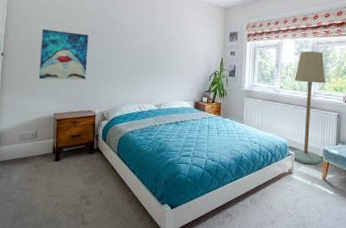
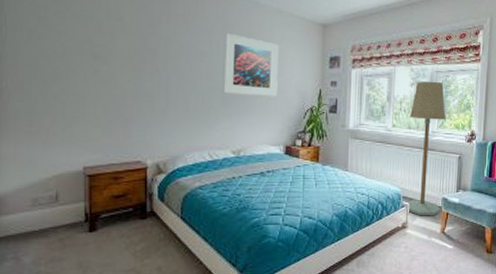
wall art: present [38,29,89,80] -> none [56,47,132,120]
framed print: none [150,16,191,63] -> present [223,32,279,96]

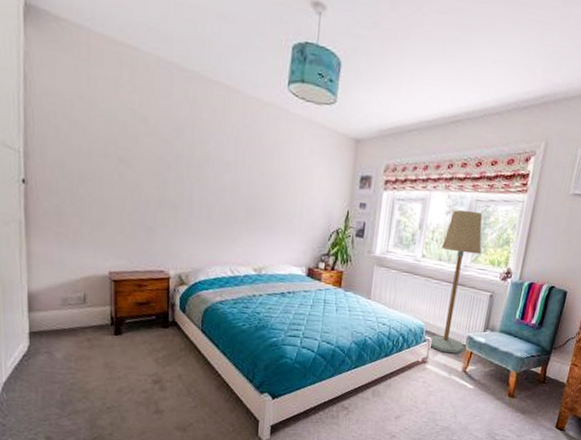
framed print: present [223,32,279,96] -> none [247,142,307,215]

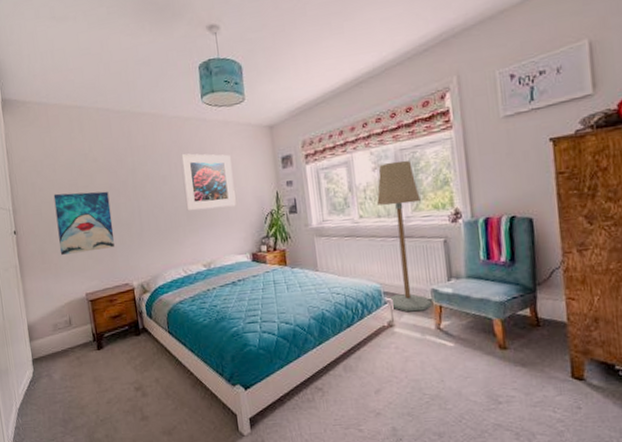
wall art: none [82,147,156,228] -> present [53,191,115,255]
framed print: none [247,142,307,215] -> present [181,153,236,212]

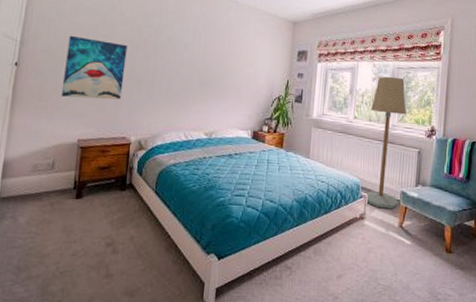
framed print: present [181,153,236,212] -> none [201,27,253,85]

